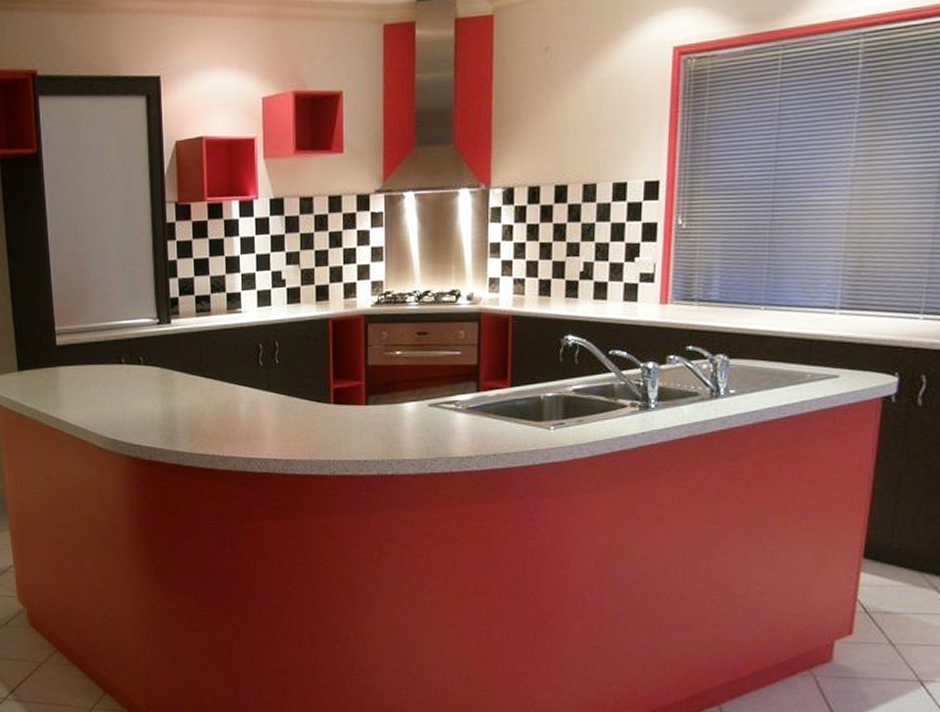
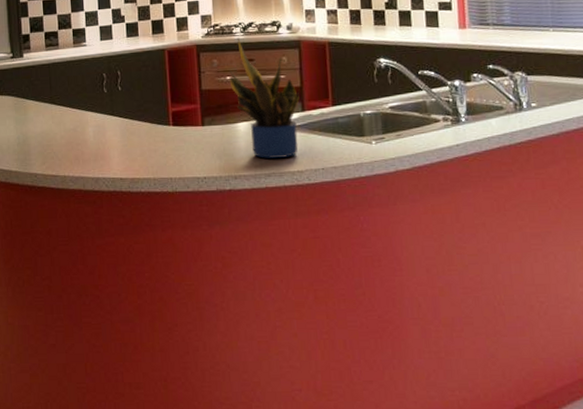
potted plant: none [399,307,475,442] -> present [229,37,300,159]

